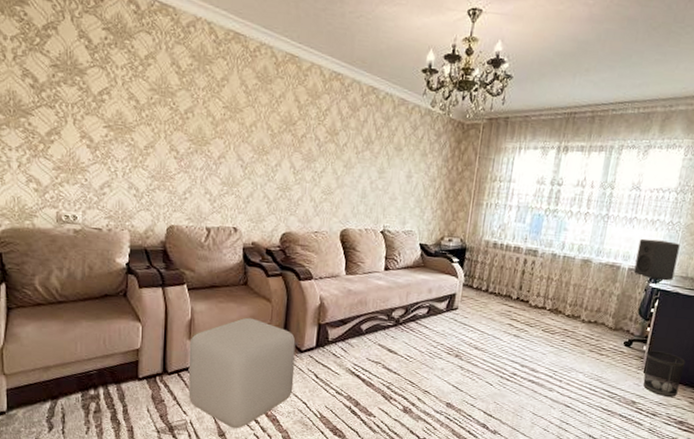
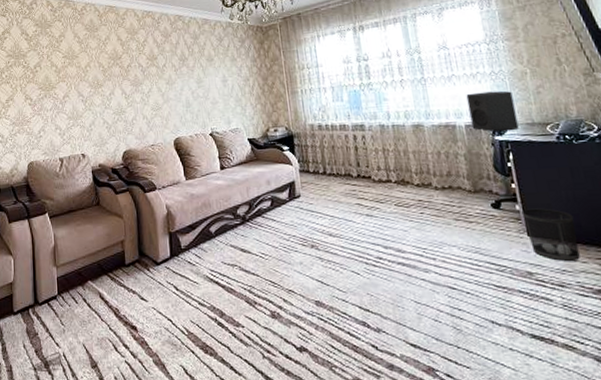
pouf: present [188,317,296,429] -> none [55,236,156,357]

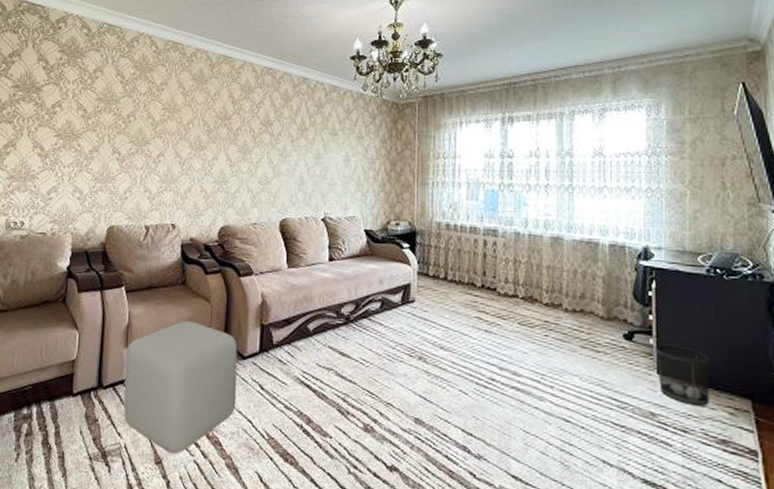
pouf: none [55,236,156,357] -> present [123,320,237,454]
speaker: present [466,90,519,132] -> none [616,209,668,256]

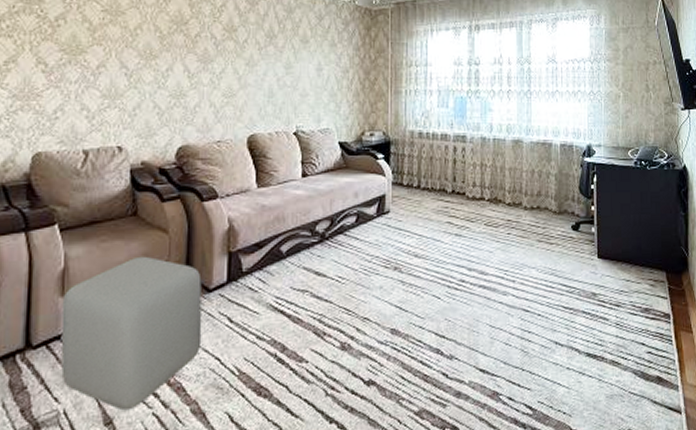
waste bin: present [655,344,710,406] -> none [596,231,637,282]

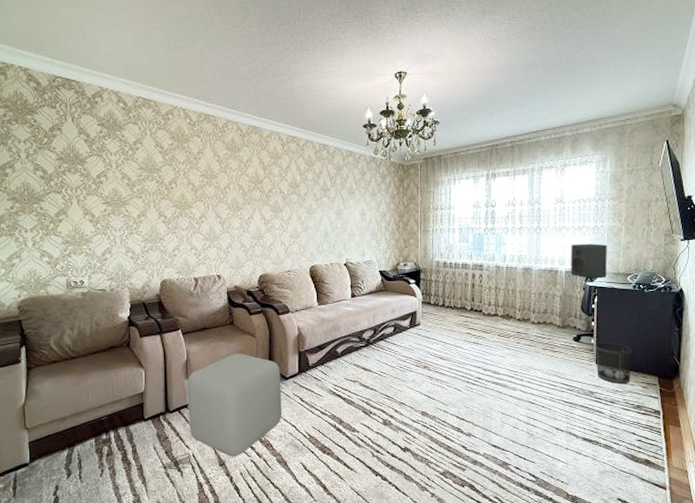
speaker: none [565,111,606,154] -> present [570,243,607,279]
waste bin: none [596,231,637,282] -> present [595,342,632,384]

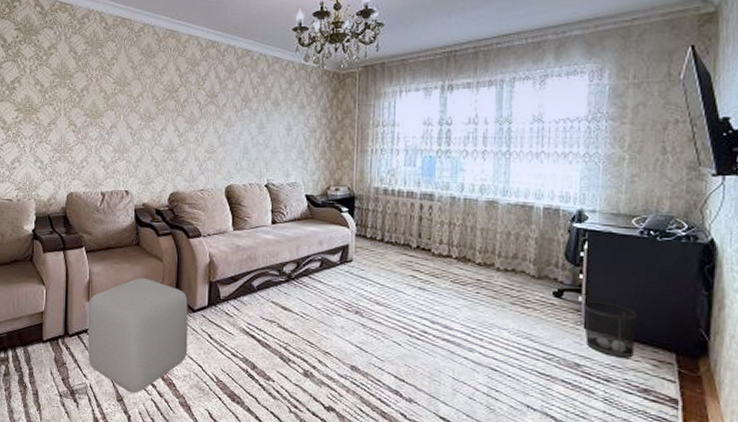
speaker: present [570,243,607,279] -> none [551,174,603,219]

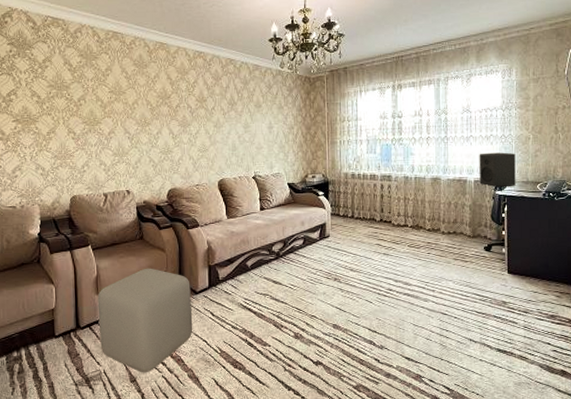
speaker: none [551,174,603,219] -> present [479,152,516,188]
waste bin: present [583,301,637,358] -> none [506,251,544,293]

